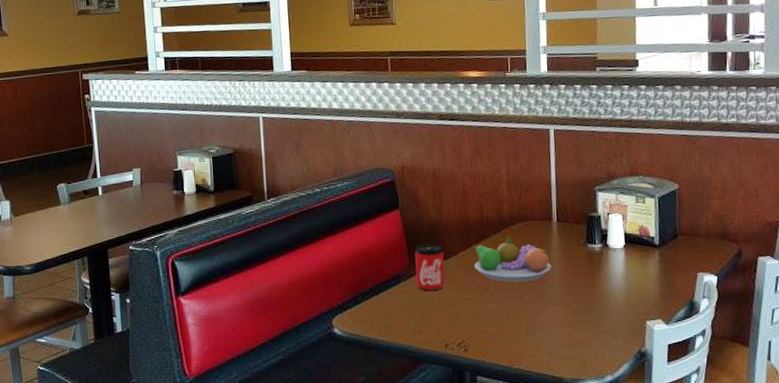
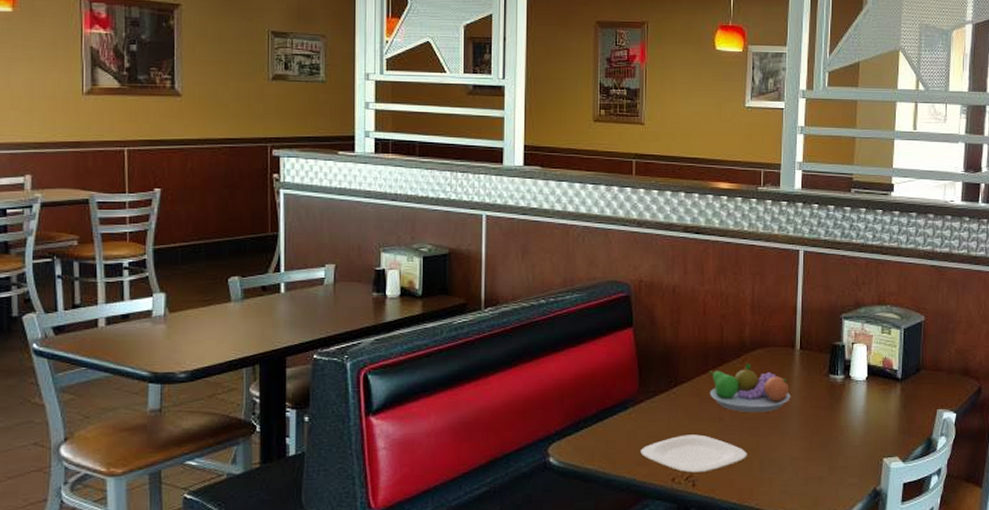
can: present [415,244,445,291] -> none [645,367,678,419]
plate: none [415,304,514,340] -> present [640,434,748,474]

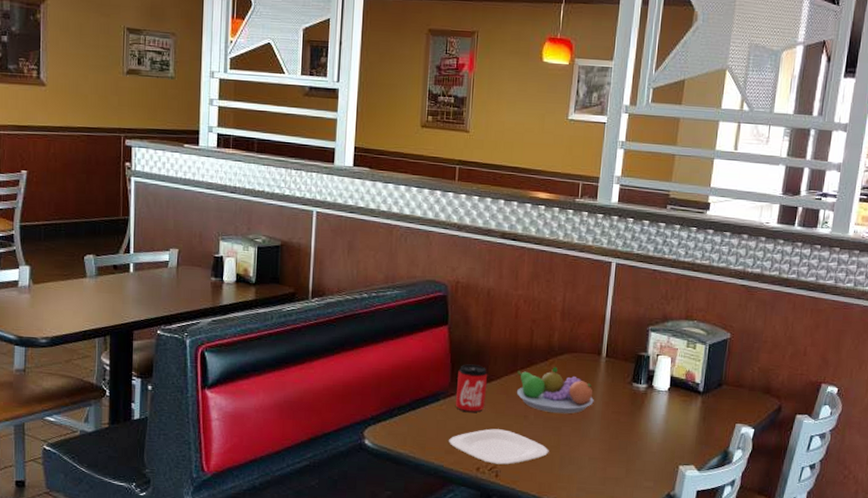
can: none [645,367,678,419] -> present [455,364,488,412]

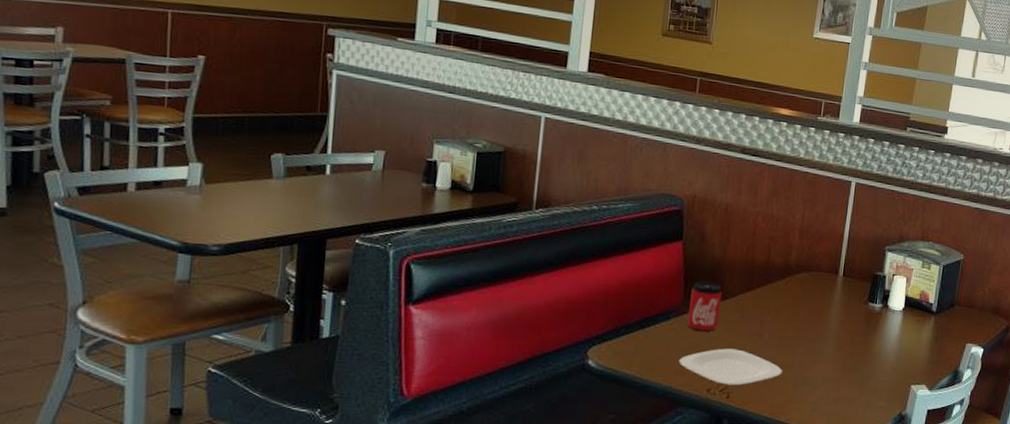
fruit bowl: present [516,367,594,414] -> none [751,285,830,334]

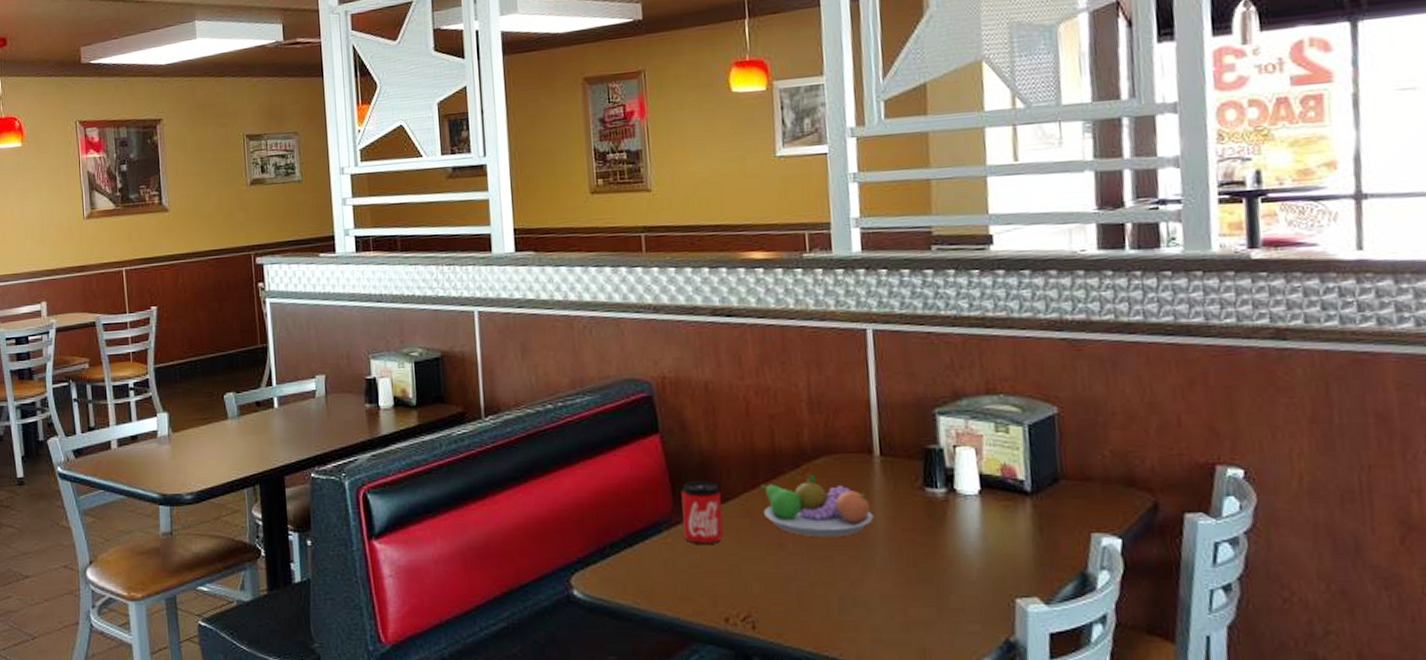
plate: present [679,348,783,387] -> none [682,564,822,614]
fruit bowl: none [751,285,830,334] -> present [760,475,874,538]

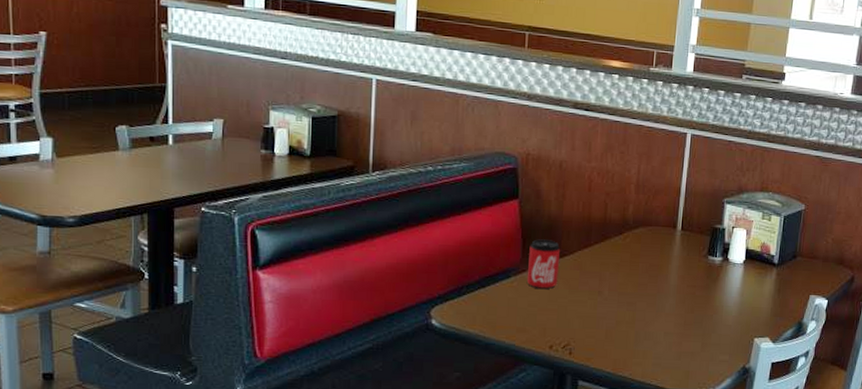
fruit bowl: present [760,475,874,538] -> none [590,241,669,289]

